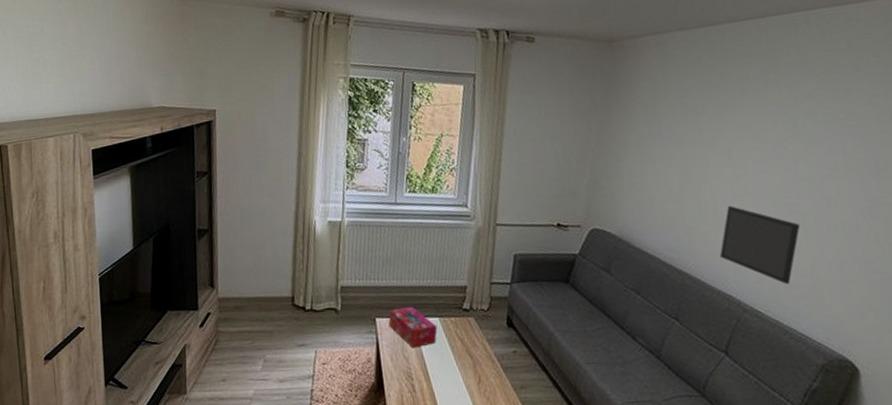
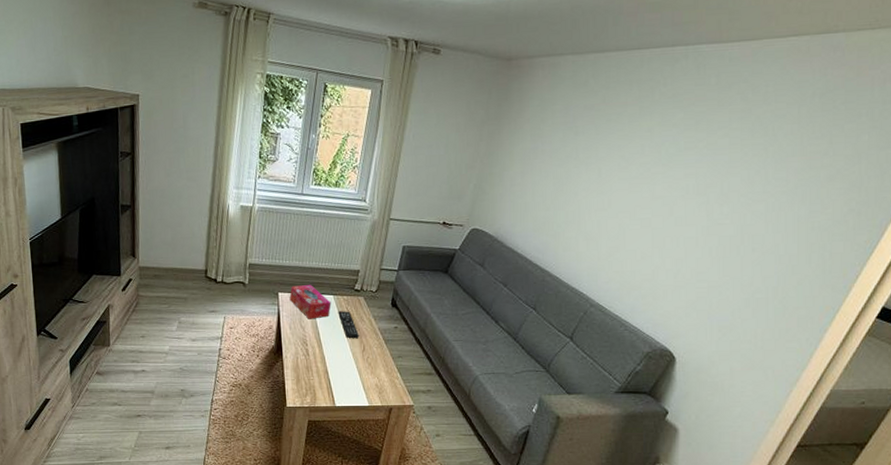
remote control: none [446,335,473,369] -> present [338,311,359,339]
wall art: present [719,206,800,284] -> none [577,217,649,286]

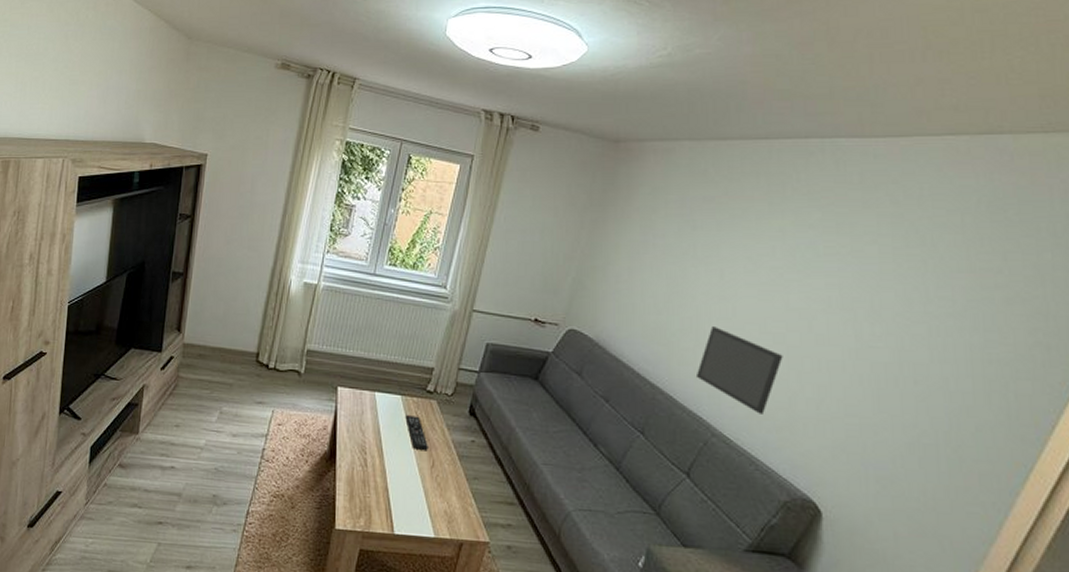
tissue box: present [289,284,332,319] -> none [350,379,398,423]
wall art: none [577,217,649,286] -> present [695,327,783,414]

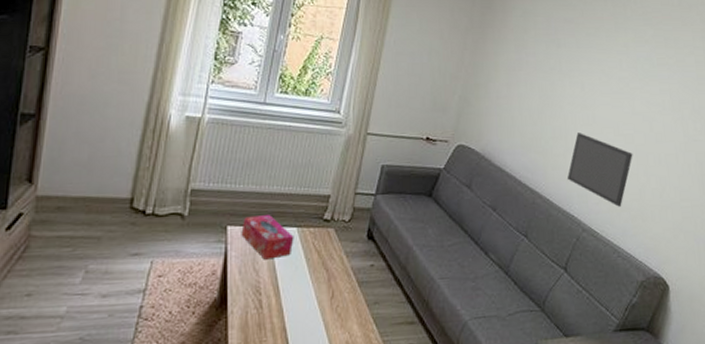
tissue box: none [350,379,398,423] -> present [241,214,294,260]
remote control: present [405,415,428,451] -> none [302,247,327,283]

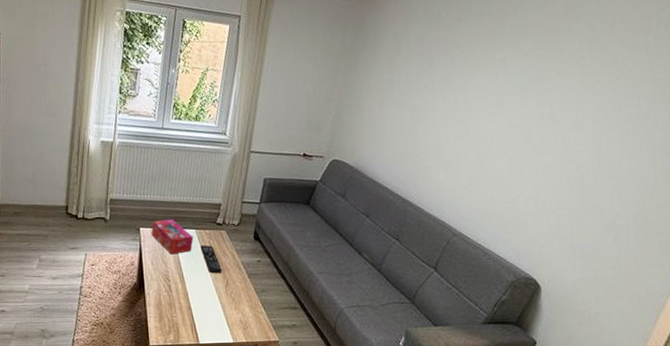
remote control: none [302,247,327,283] -> present [200,245,222,274]
wall art: present [567,133,633,207] -> none [438,146,507,214]

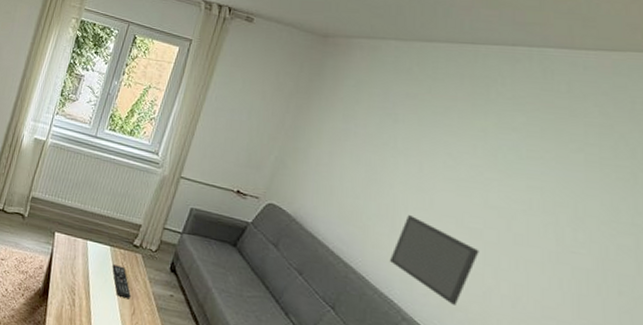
tissue box: present [151,218,194,255] -> none [65,228,107,269]
wall art: none [438,146,507,214] -> present [389,215,479,305]

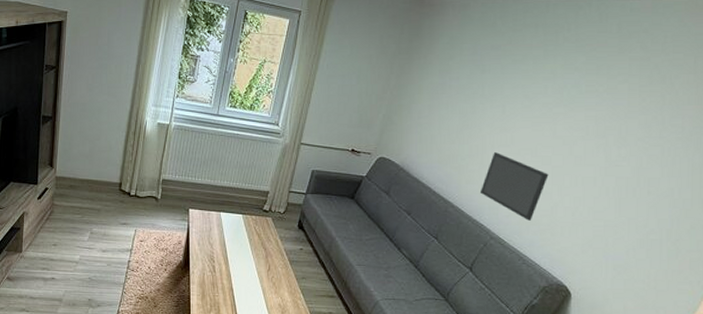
remote control: present [112,264,131,300] -> none [246,230,265,258]

